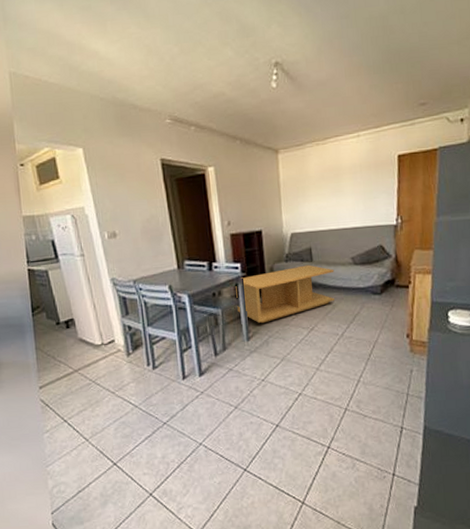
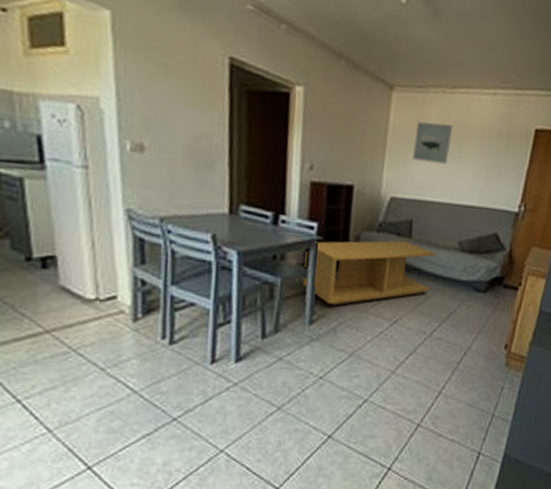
wall art: none [301,168,331,201] -> present [413,122,453,164]

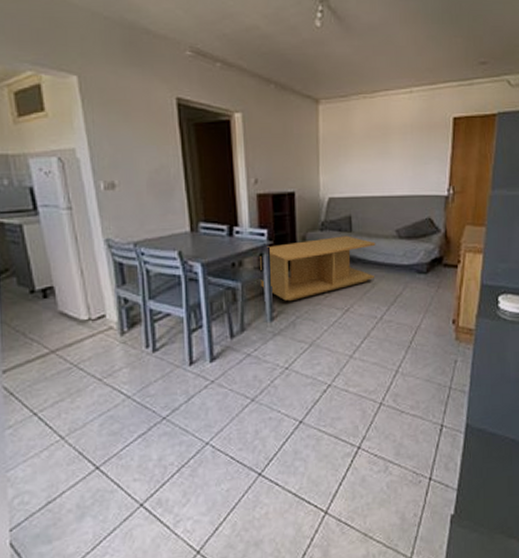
wall art: present [413,122,453,164] -> none [343,126,377,162]

